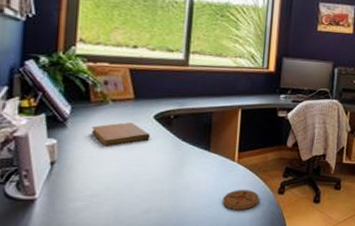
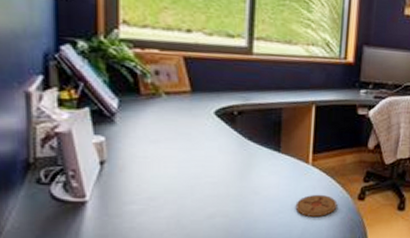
notebook: present [91,122,151,146] -> none [143,118,212,145]

